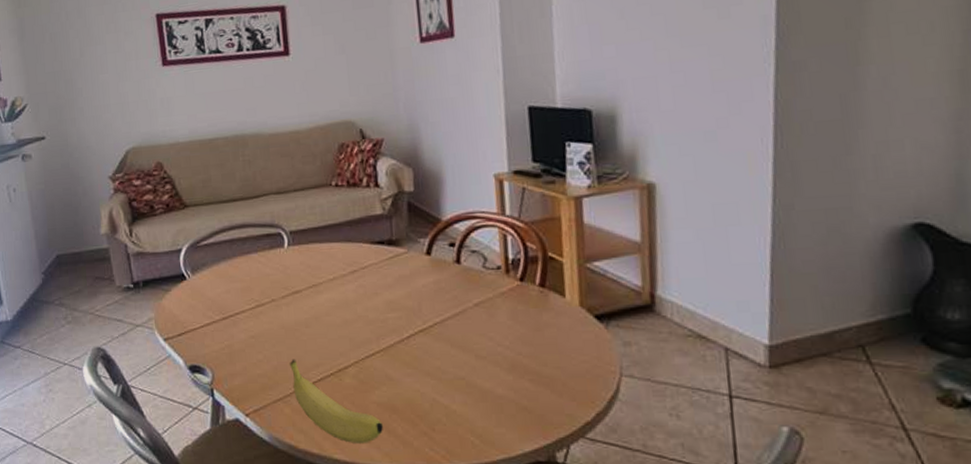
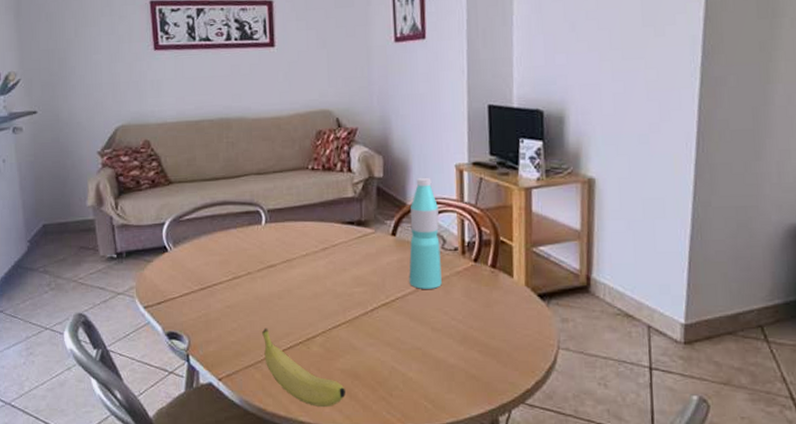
water bottle: none [445,189,485,313] -> present [409,177,442,289]

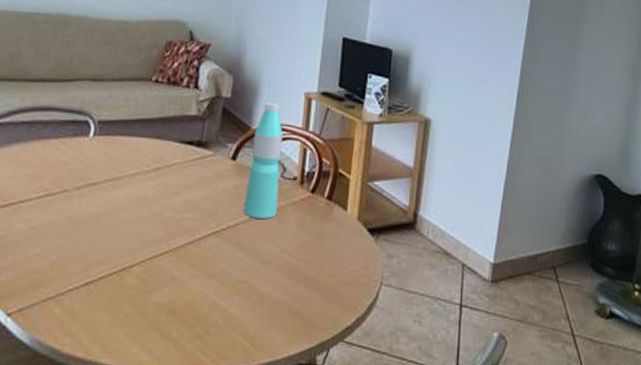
fruit: present [262,328,345,408] -> none [68,254,158,348]

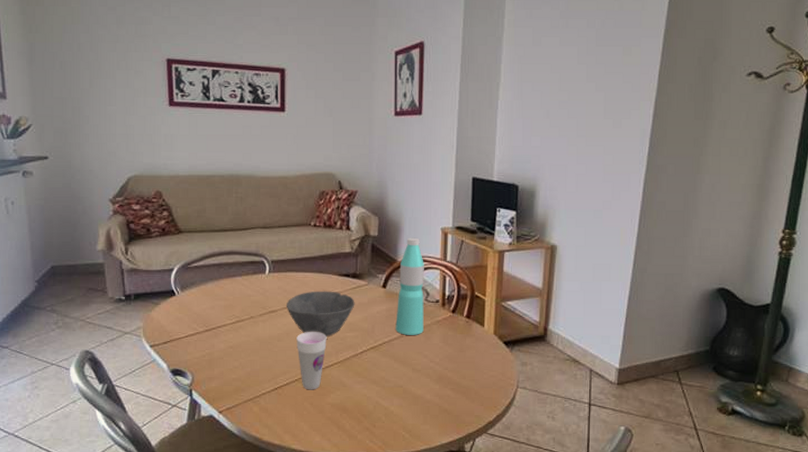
bowl: none [110,160,197,218] -> present [285,291,355,337]
cup: none [119,210,159,286] -> present [296,331,327,390]

